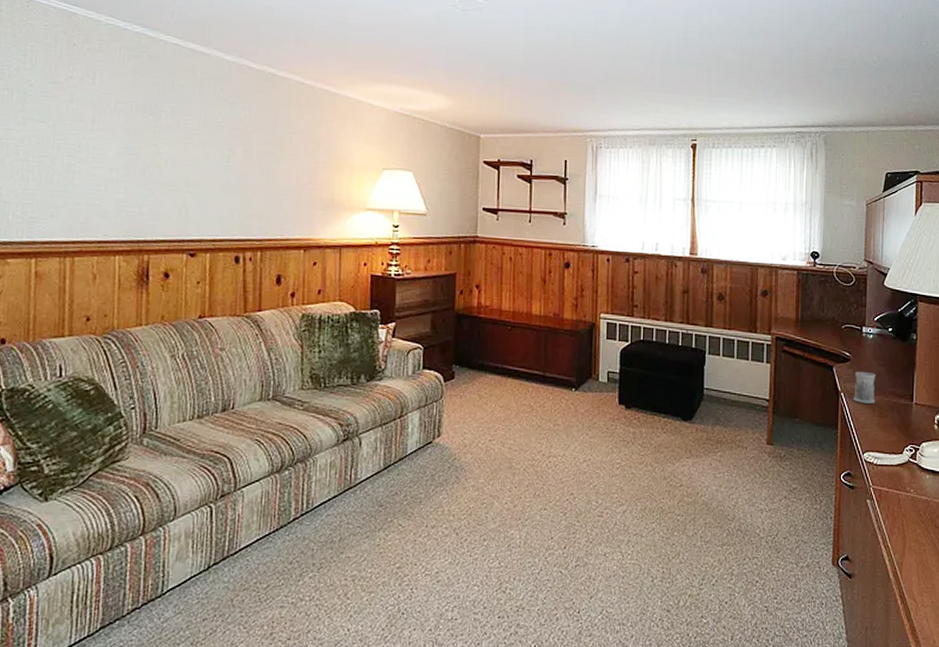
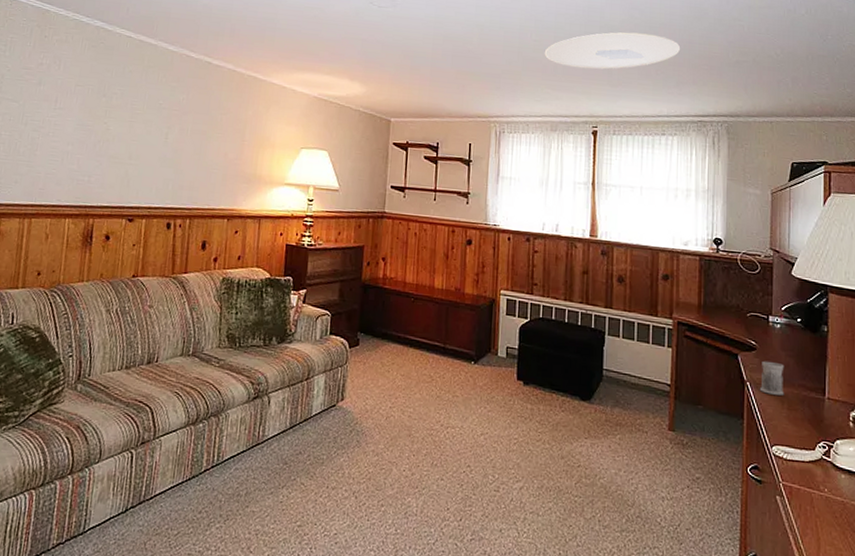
ceiling light: none [641,38,780,79] -> present [544,32,681,70]

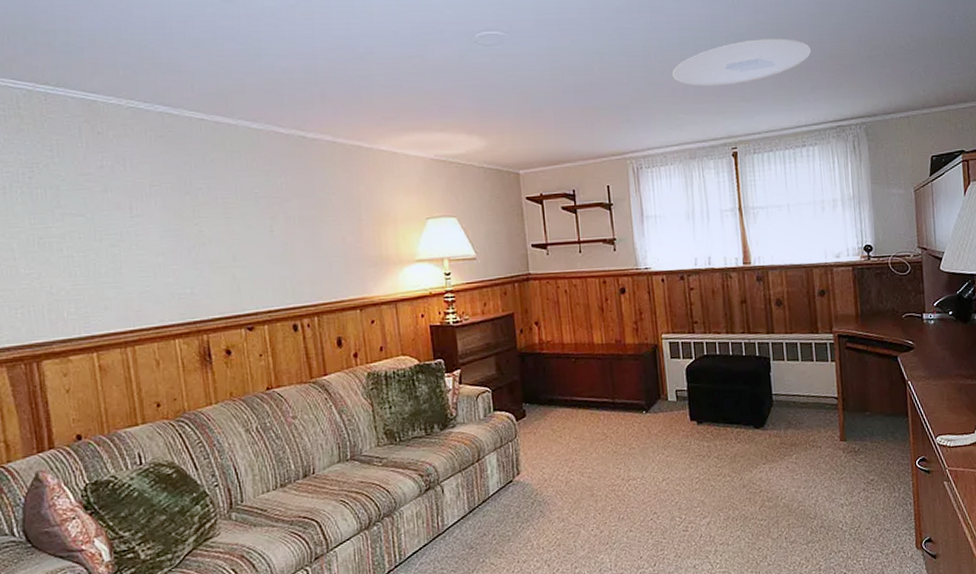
mug: present [759,360,784,396] -> none [920,357,943,389]

